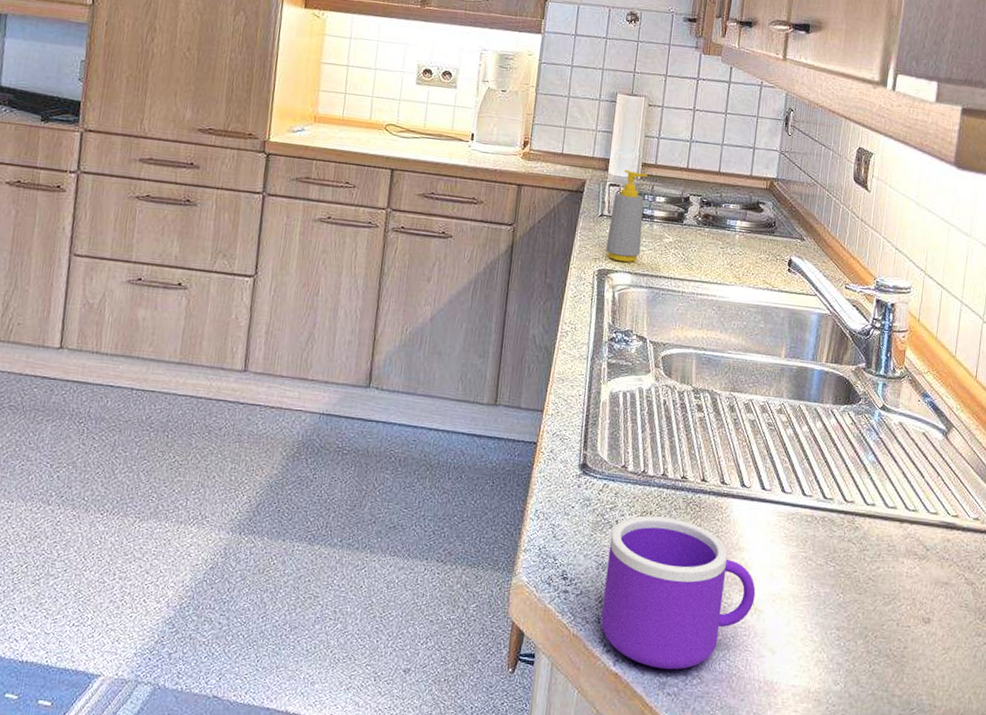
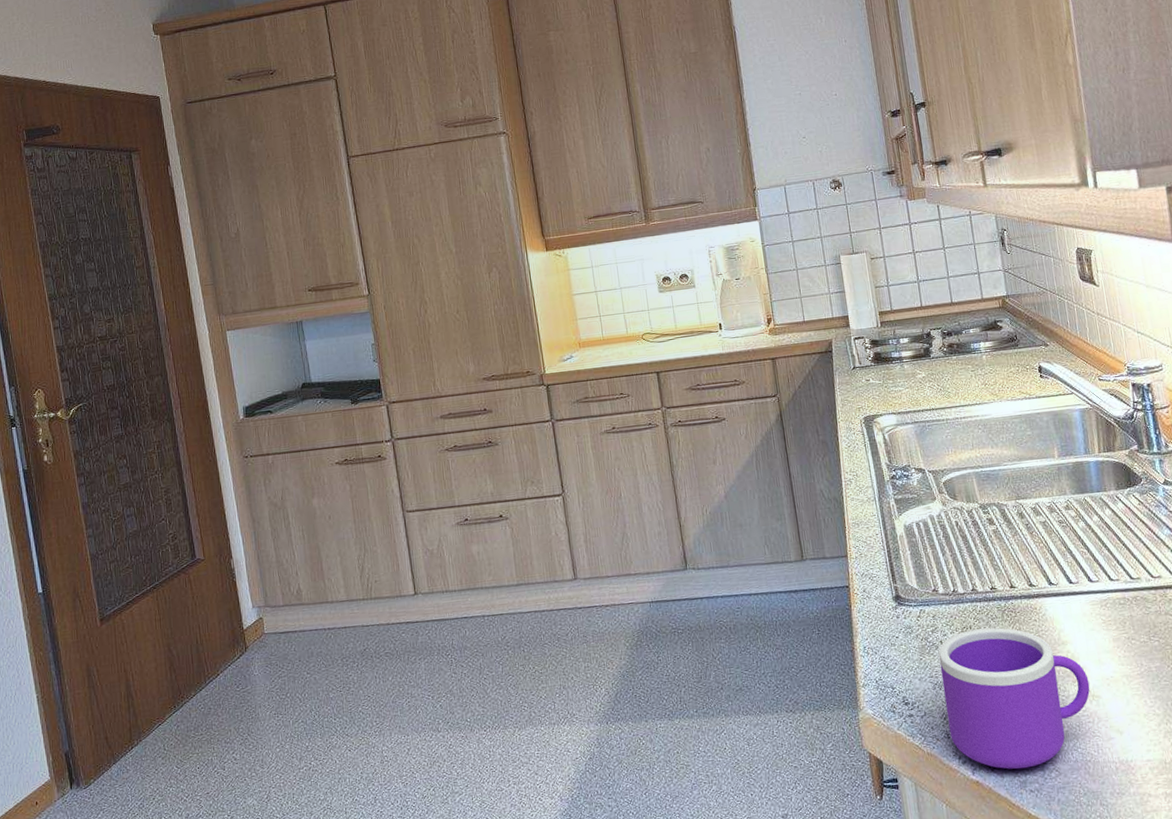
soap bottle: present [606,169,648,263] -> none [861,321,899,406]

